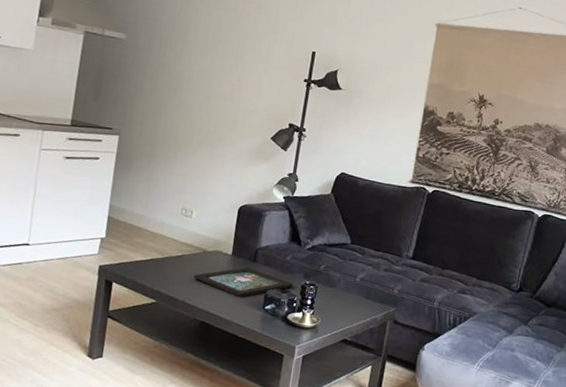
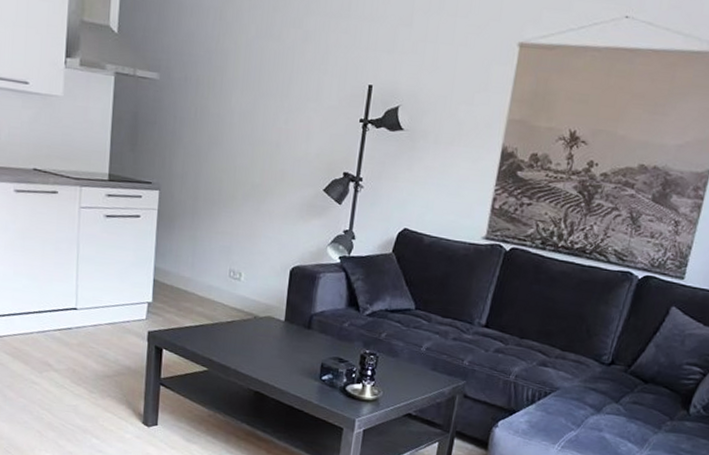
decorative tray: present [193,266,294,298] -> none [245,334,352,367]

